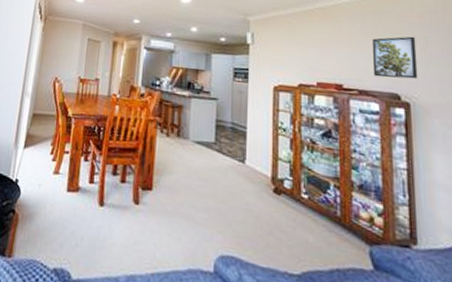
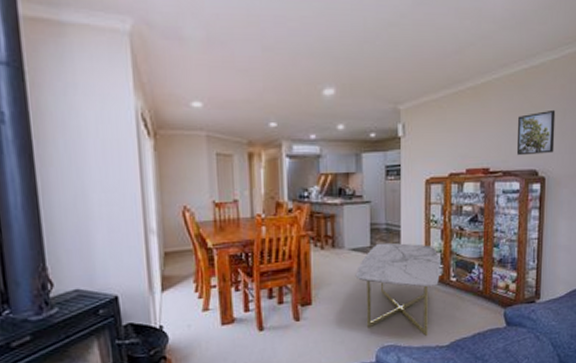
coffee table: none [197,140,289,256] -> present [355,242,440,336]

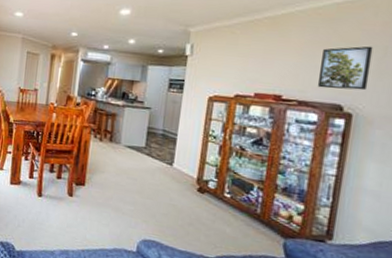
coffee table: present [355,242,440,336] -> none [127,146,215,243]

